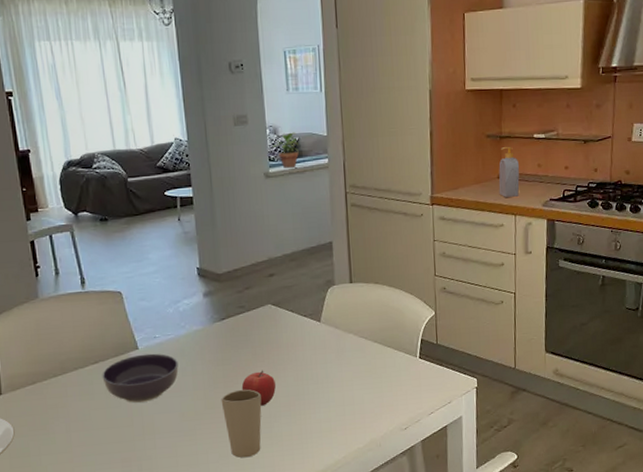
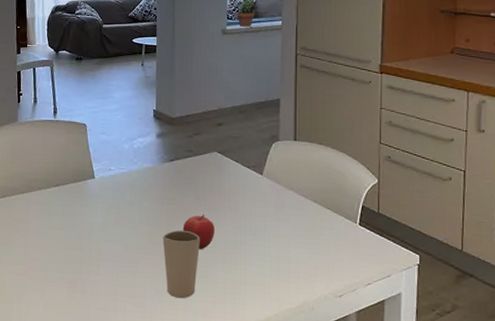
bowl: present [102,353,179,403] -> none [61,183,128,229]
soap bottle: present [498,146,520,197] -> none [451,22,475,73]

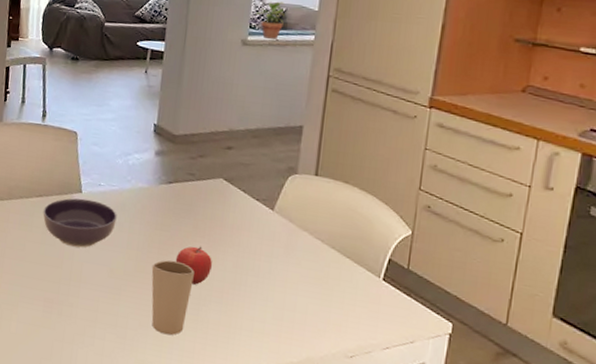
bowl: none [61,183,128,229] -> present [43,198,117,248]

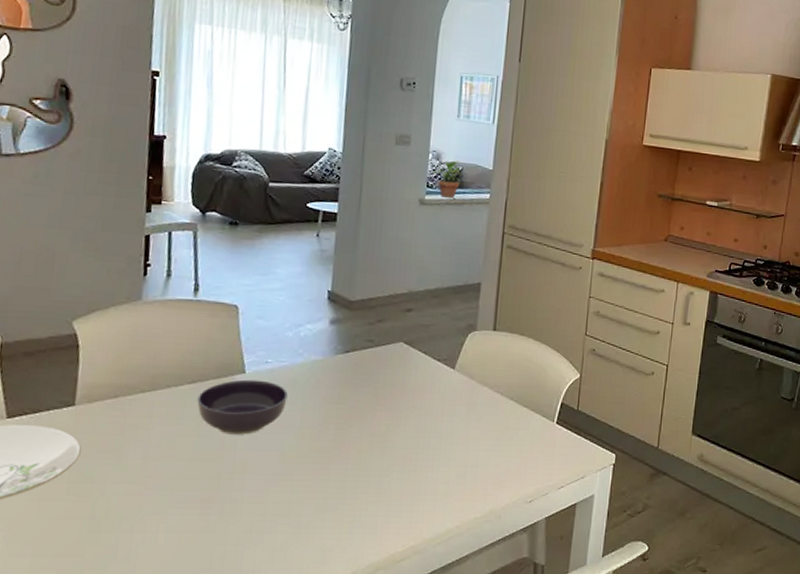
cup: present [151,260,194,335] -> none [328,434,375,514]
fruit: present [175,246,212,285] -> none [354,415,394,456]

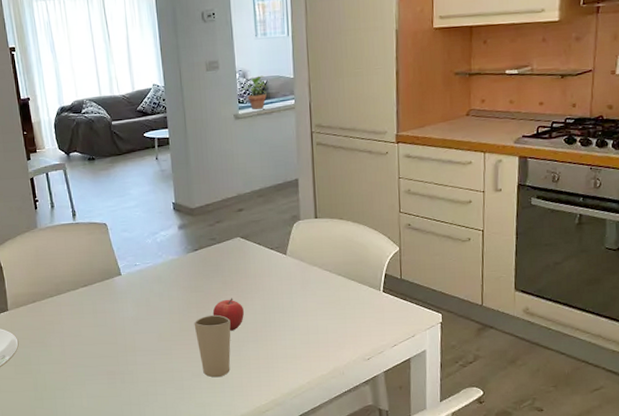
bowl: present [197,379,288,435] -> none [90,279,156,323]
cup: none [328,434,375,514] -> present [194,314,231,378]
fruit: none [354,415,394,456] -> present [212,298,244,331]

